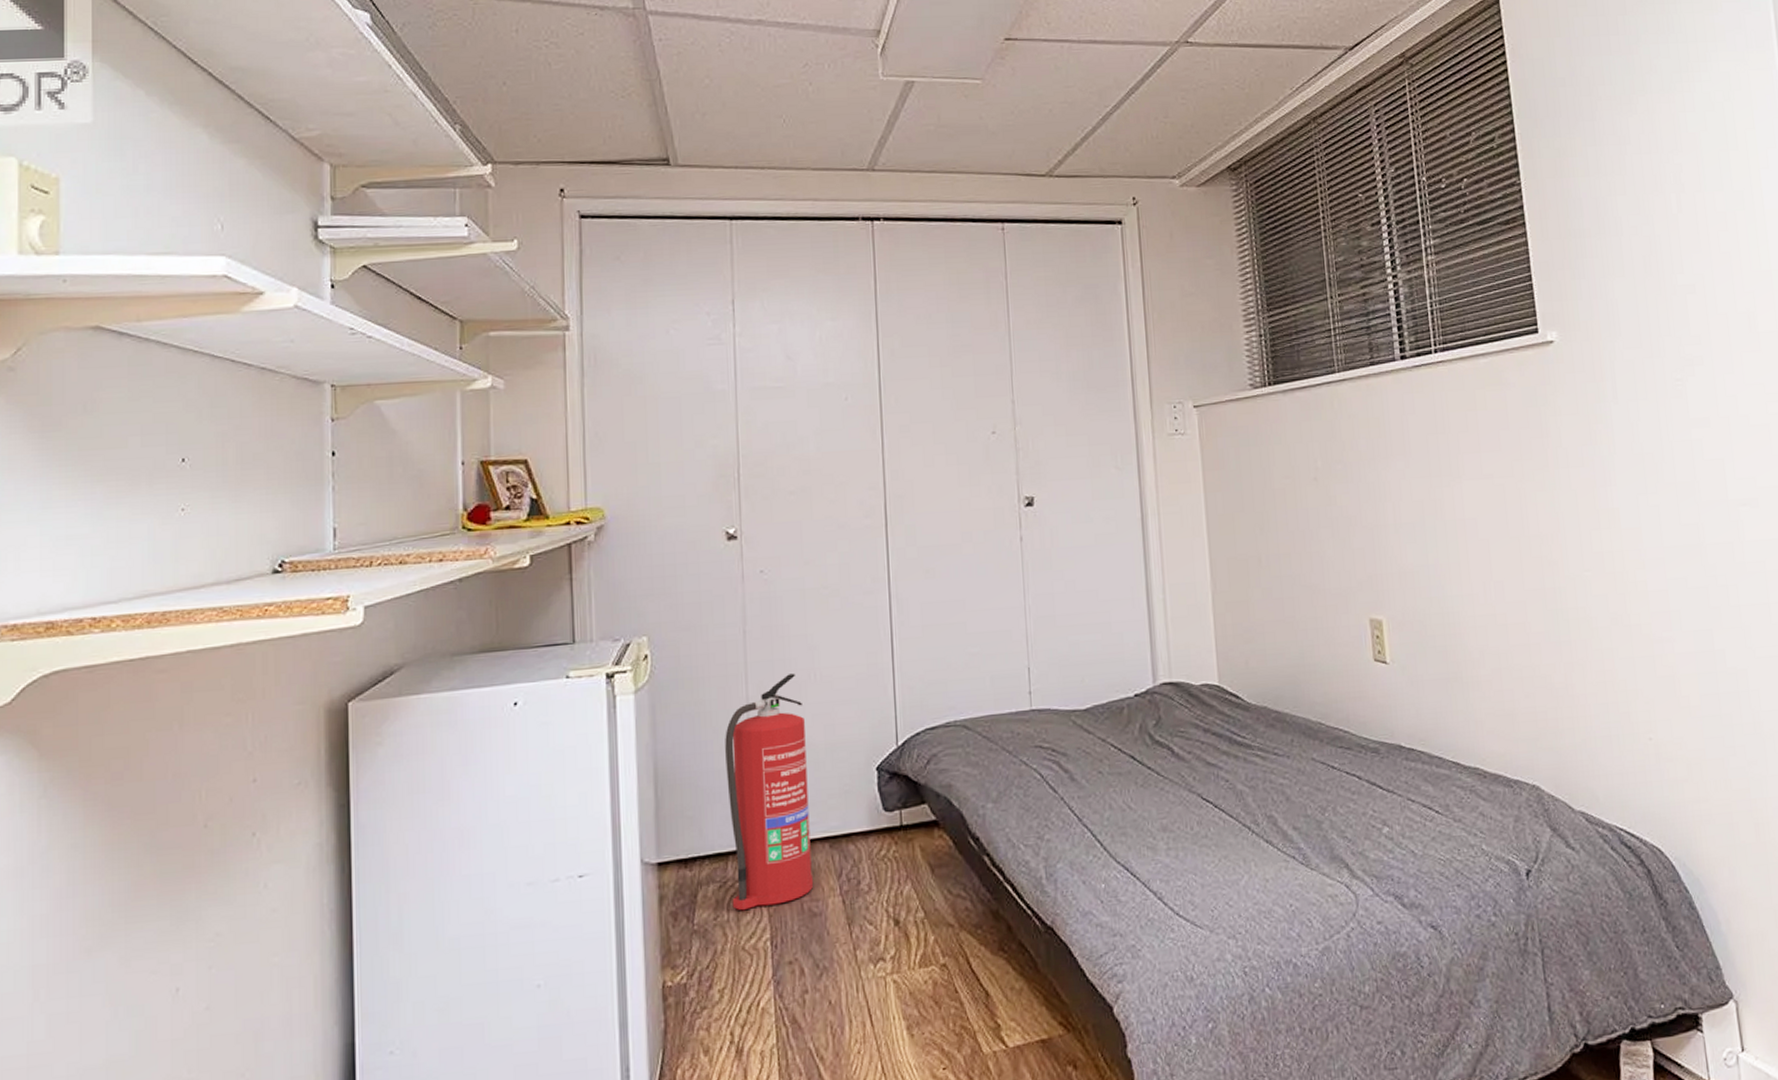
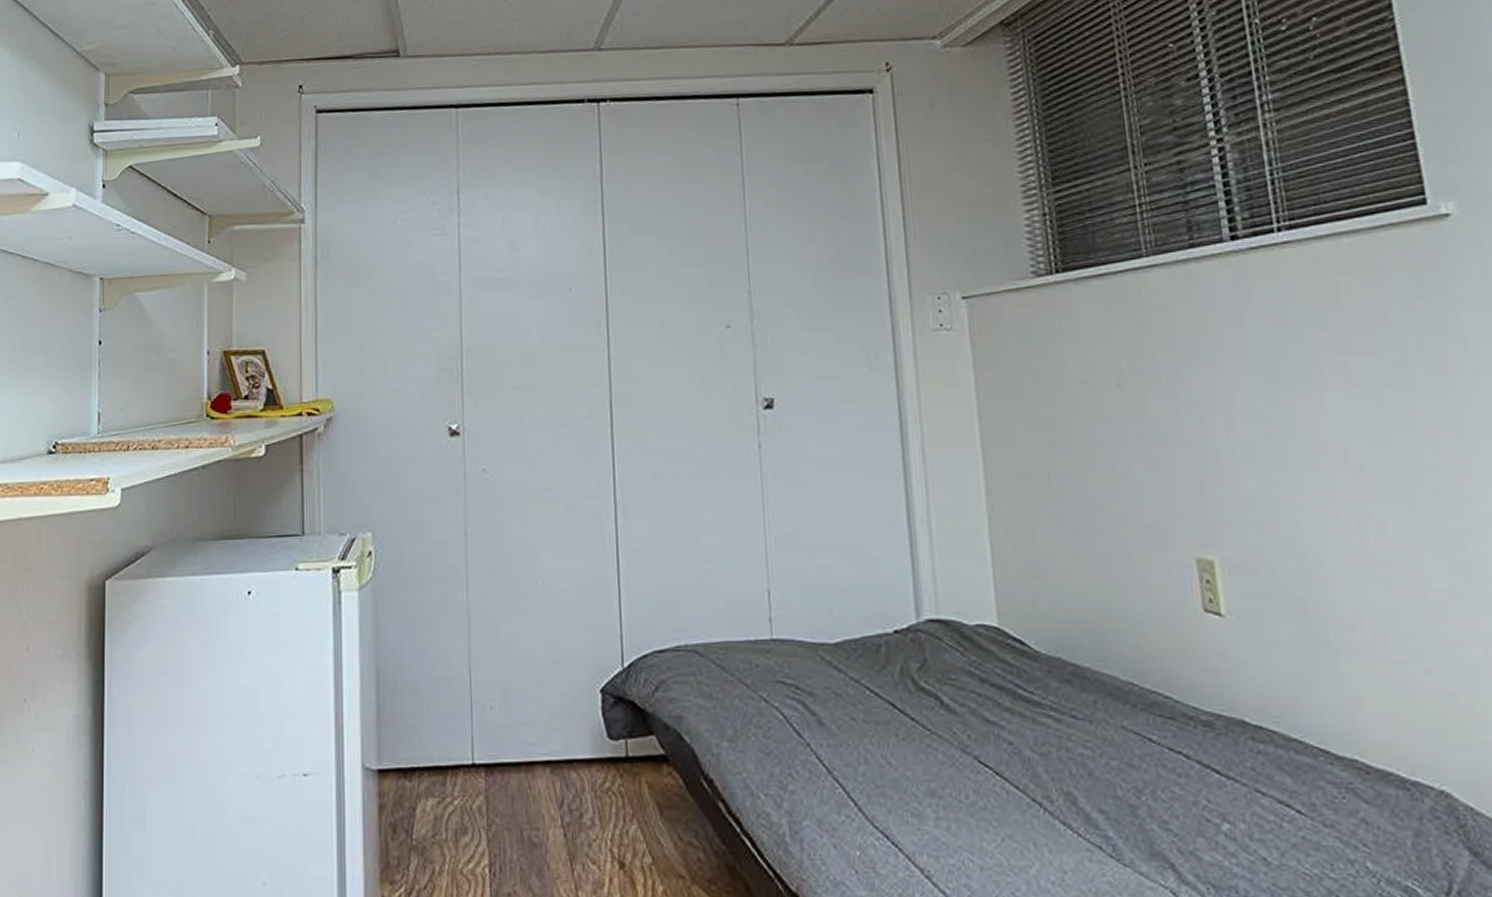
fire extinguisher: present [725,673,814,911] -> none [445,580,534,831]

